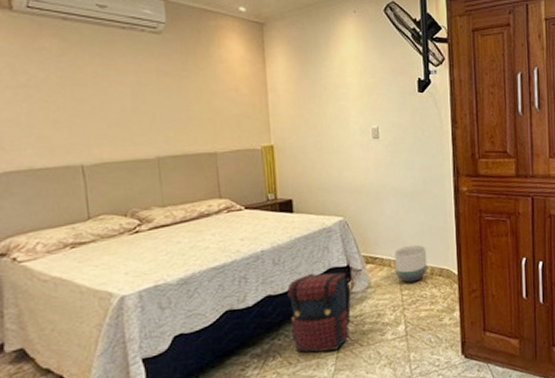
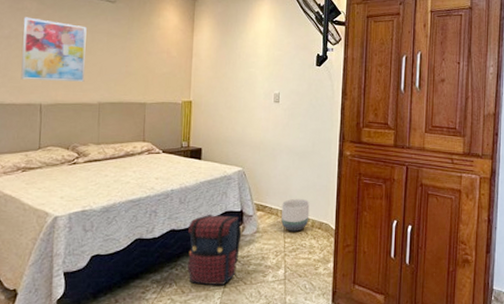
wall art: none [43,59,135,137] -> present [21,17,87,82]

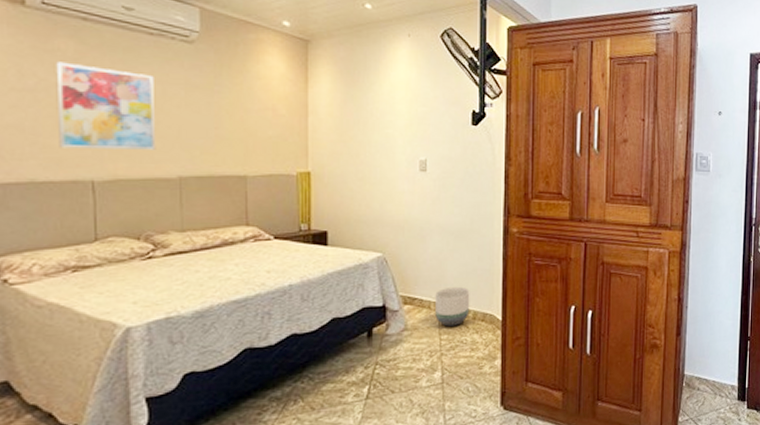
satchel: present [187,215,242,285] -> none [315,311,385,398]

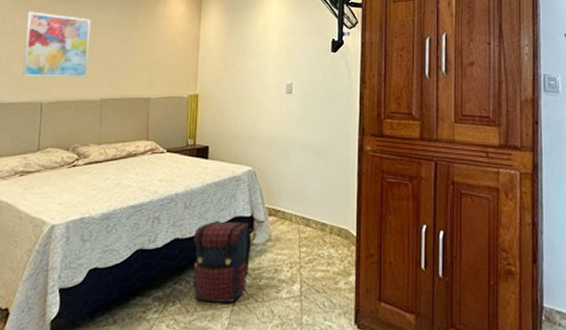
satchel: none [315,311,385,398] -> present [192,221,252,302]
planter: present [435,286,470,327] -> none [296,201,327,239]

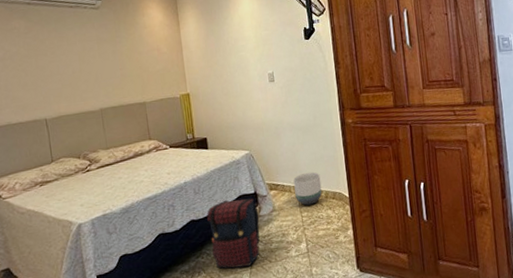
wall art: present [22,11,91,77] -> none [14,36,83,98]
planter: none [296,201,327,239] -> present [293,171,322,206]

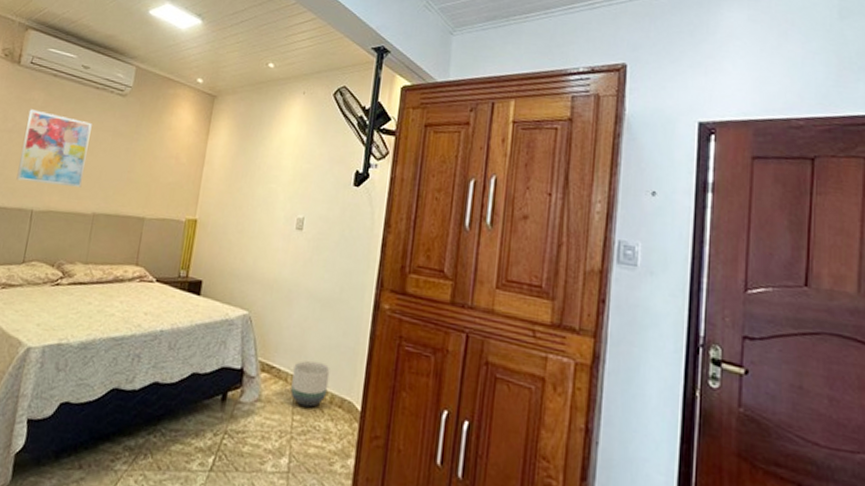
wall art: none [14,36,83,98] -> present [16,109,92,187]
satchel: present [207,197,260,269] -> none [167,368,240,467]

